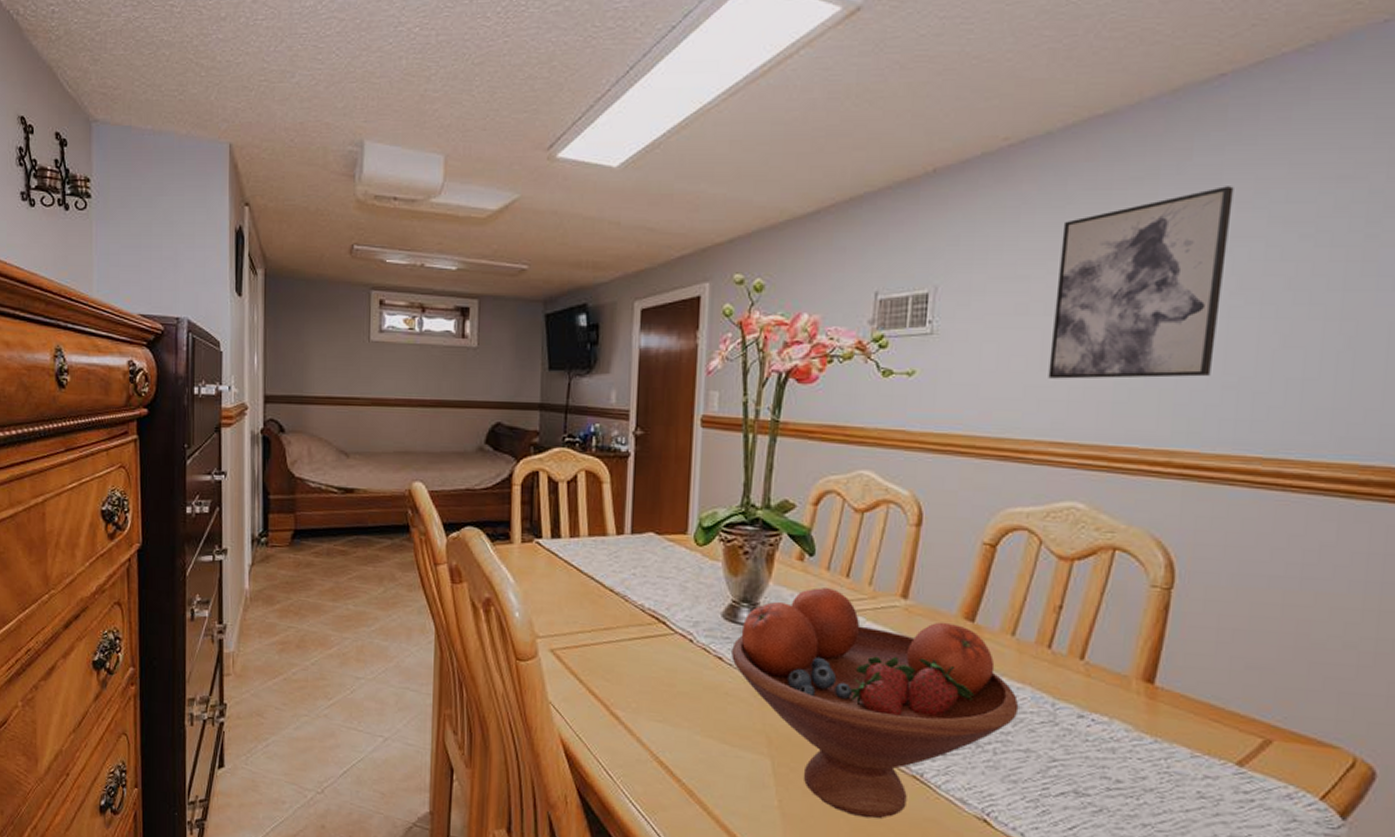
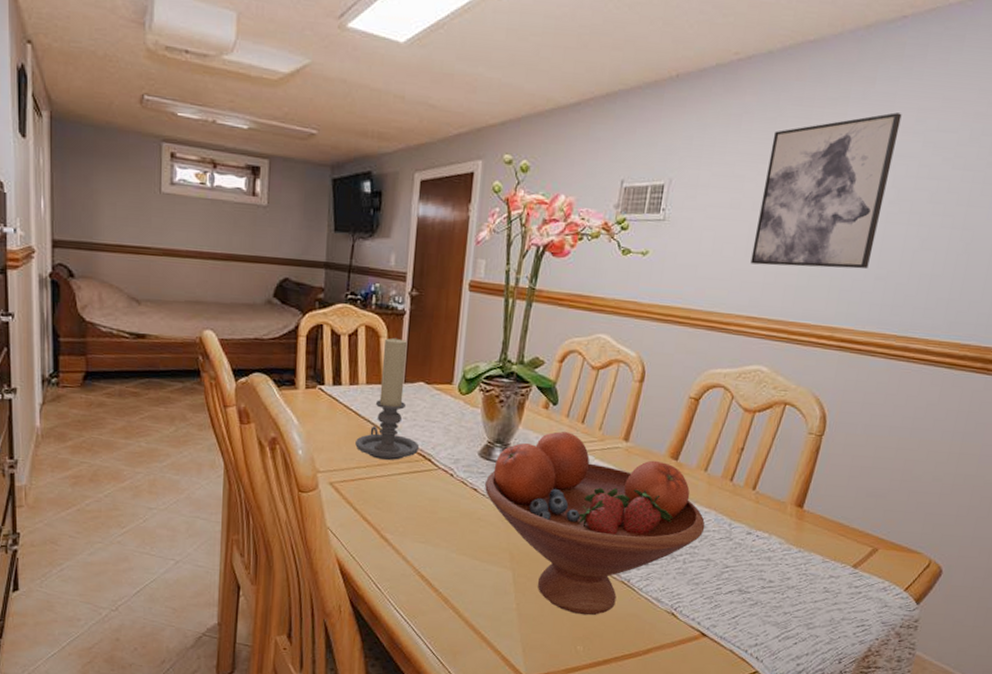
candle holder: none [578,483,652,623] -> present [355,337,420,460]

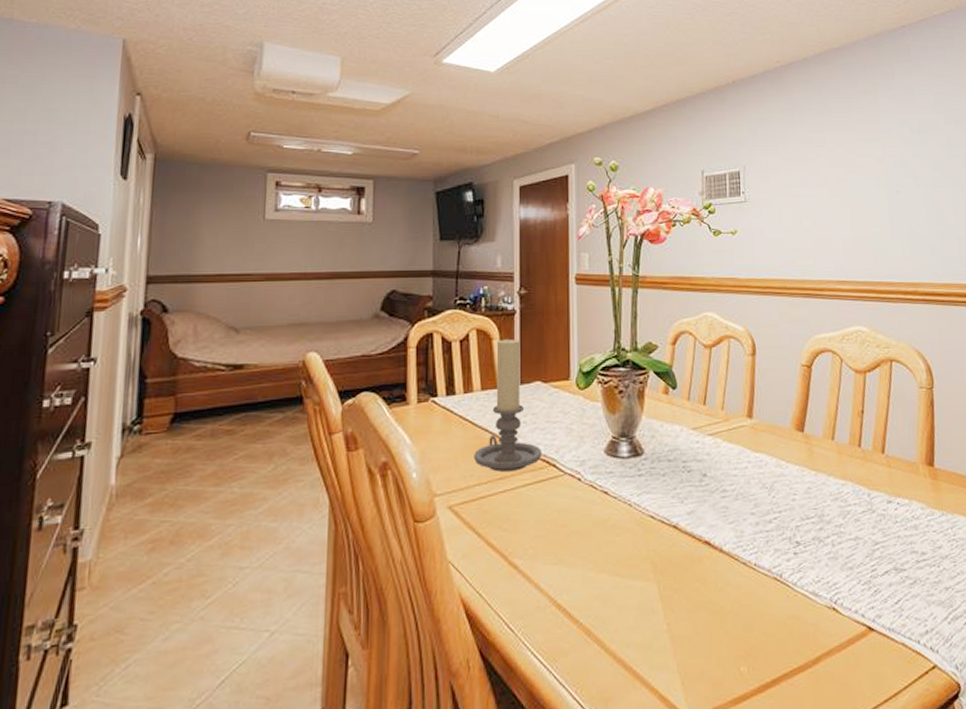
fruit bowl: present [485,431,705,615] -> none [615,416,846,626]
wall art: present [750,112,902,269] -> none [823,98,930,233]

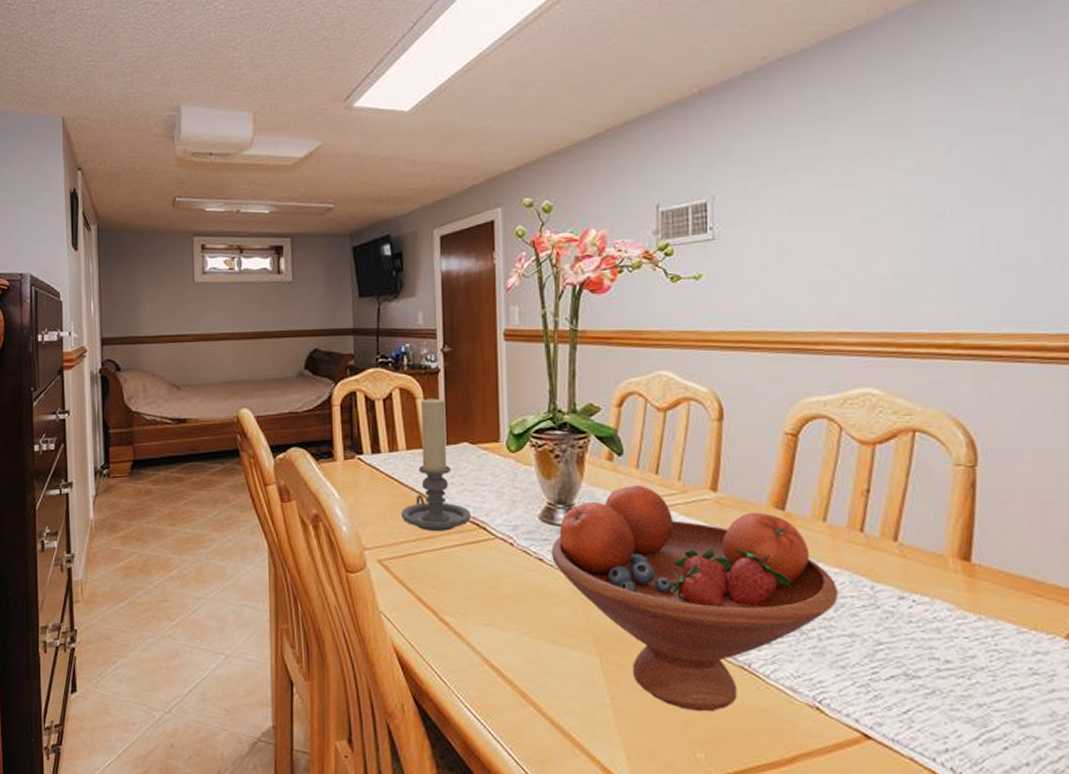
fruit bowl: none [615,416,846,626] -> present [552,486,839,712]

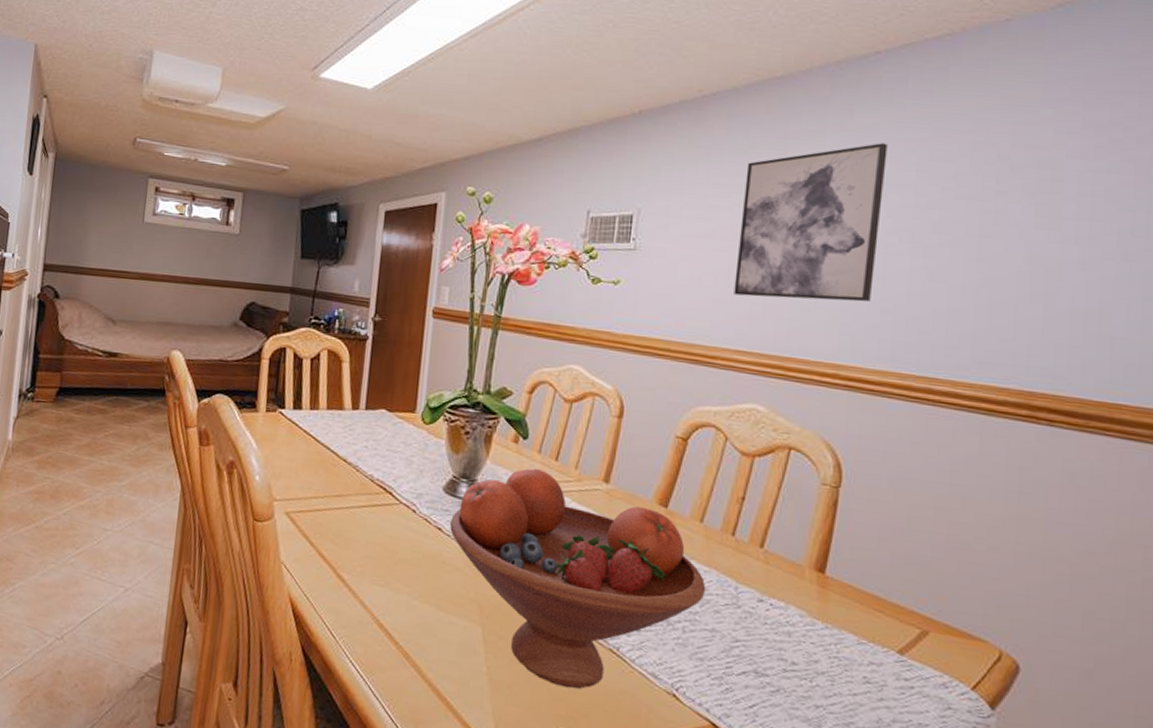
candle holder: present [401,397,472,531] -> none [314,362,380,492]
wall art: none [827,84,987,273] -> present [734,143,888,302]

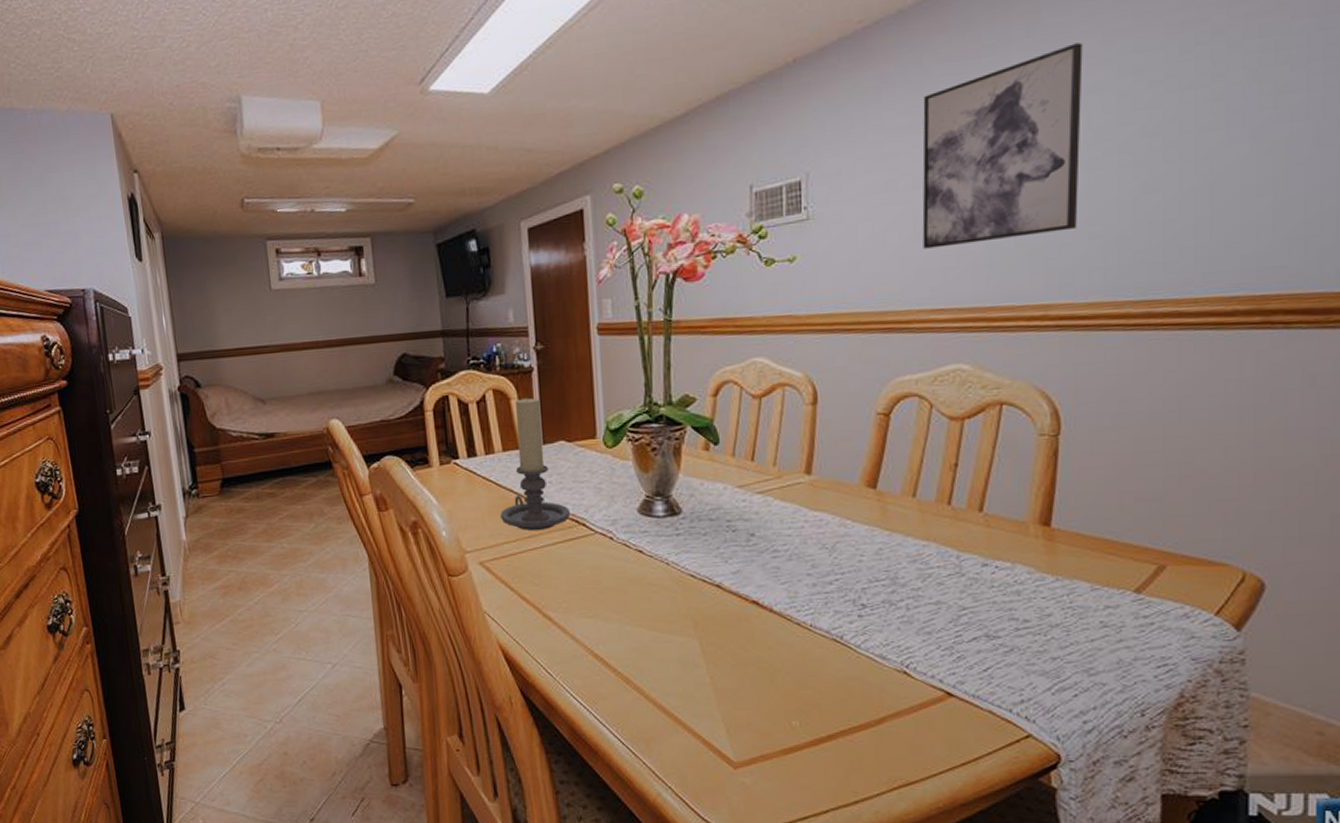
candle holder: none [314,362,380,492] -> present [500,397,571,530]
fruit bowl: present [450,468,706,689] -> none [651,473,926,684]

